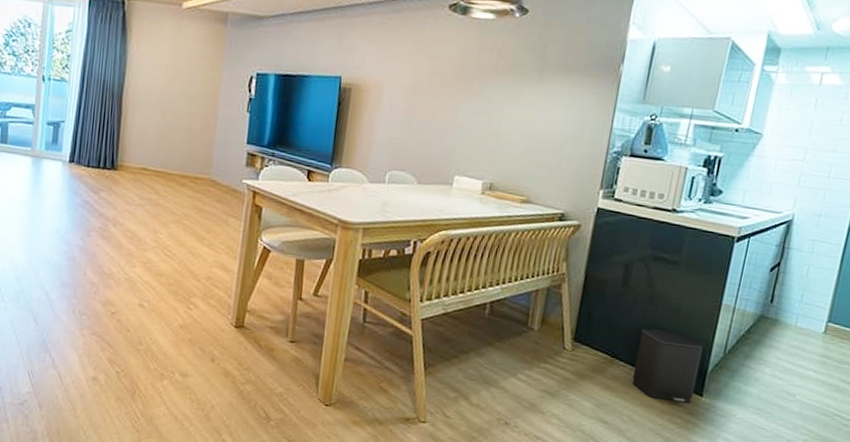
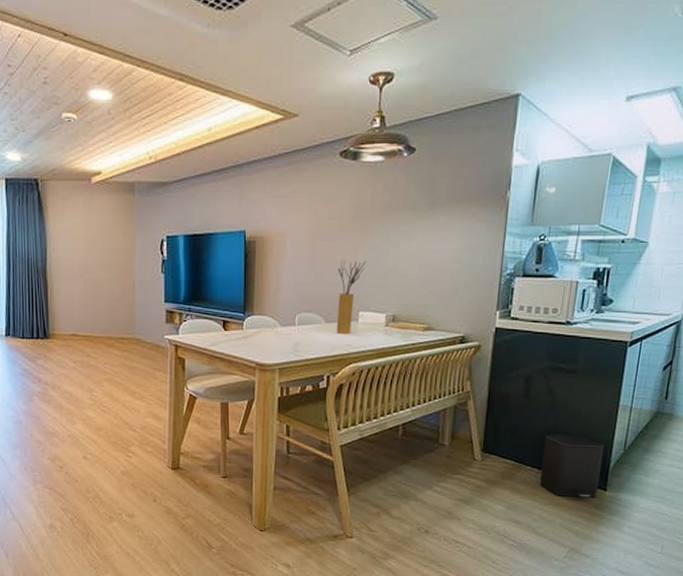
vase: none [428,118,466,199] -> present [336,260,366,335]

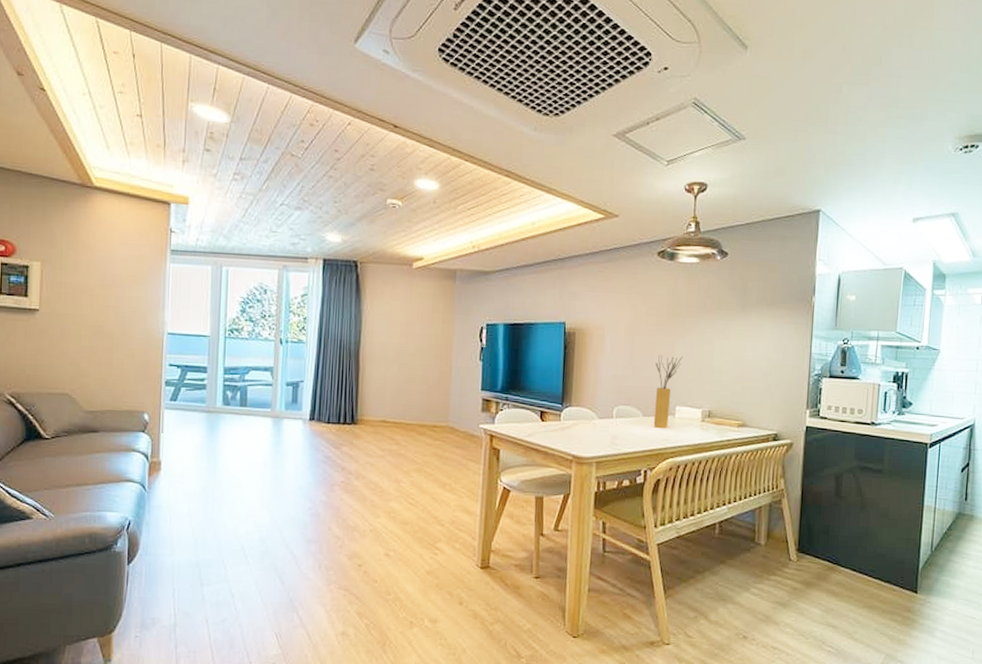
pedal bin: present [539,433,605,499] -> none [854,533,913,601]

